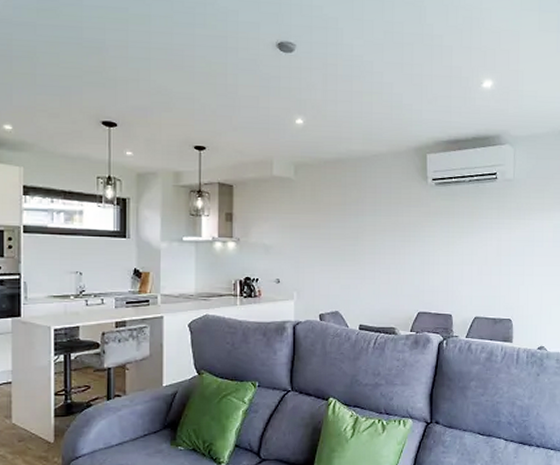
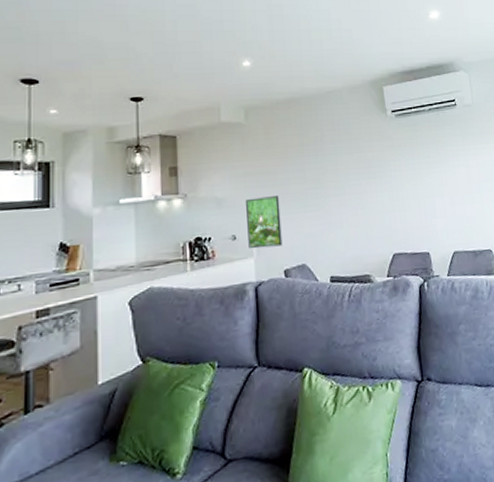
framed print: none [289,248,320,293] -> present [245,196,283,249]

